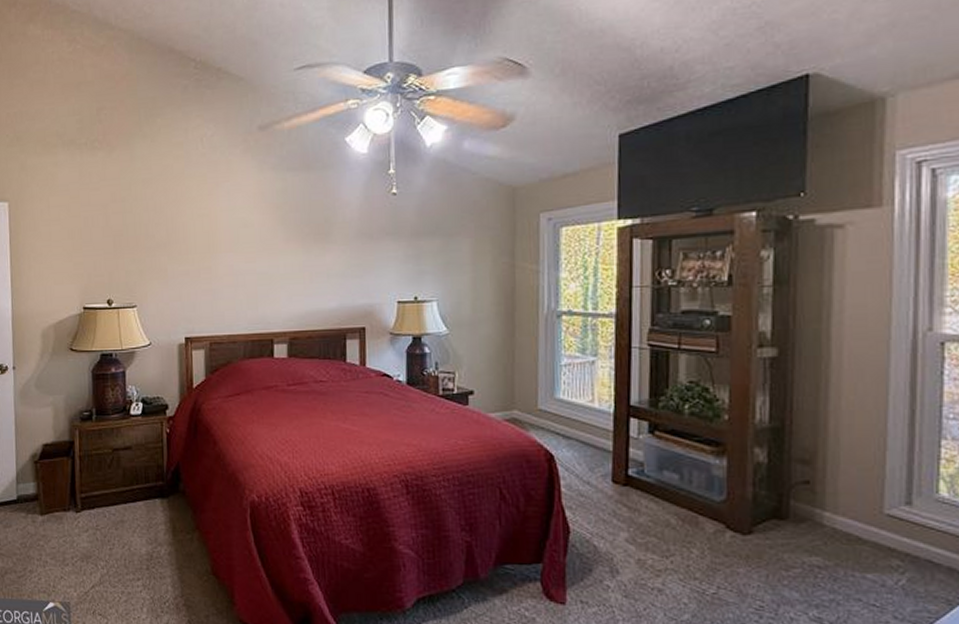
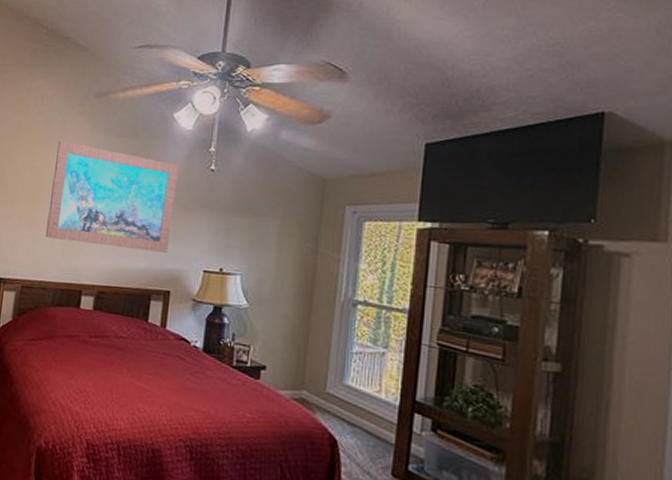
wall art: none [226,183,358,290] -> present [46,141,179,253]

